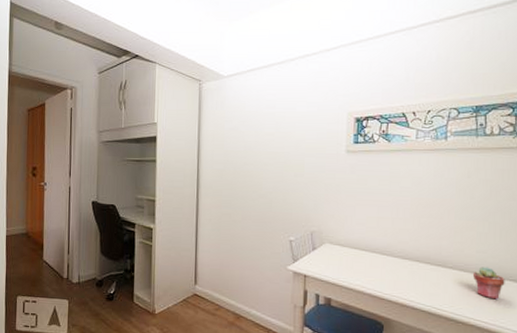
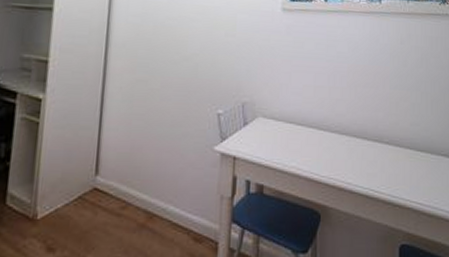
potted succulent: present [472,267,505,300] -> none [407,141,437,177]

